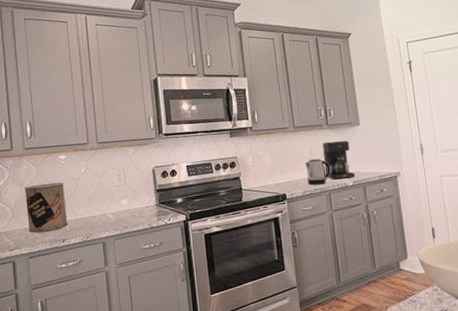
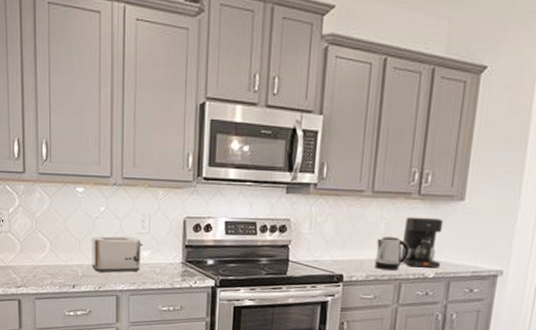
tin can: present [25,182,68,233] -> none [36,218,80,274]
toaster: none [75,190,122,225] -> present [91,236,143,273]

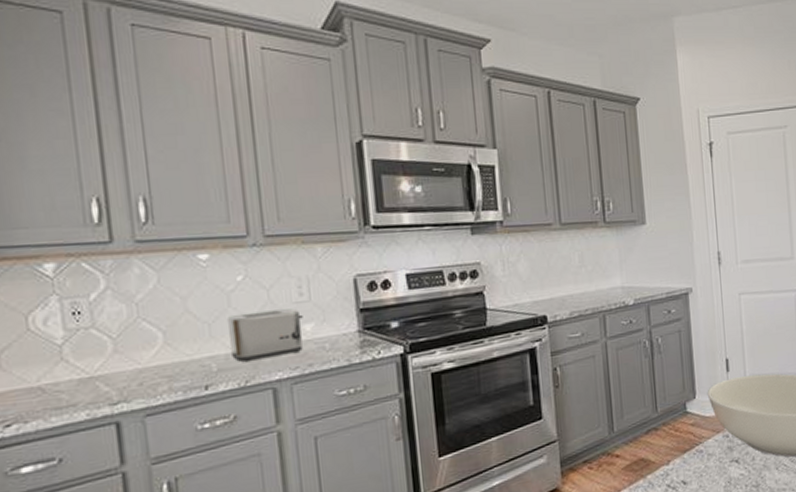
kettle: present [375,235,410,271] -> none [574,267,607,305]
coffee maker: present [400,216,444,268] -> none [597,244,638,297]

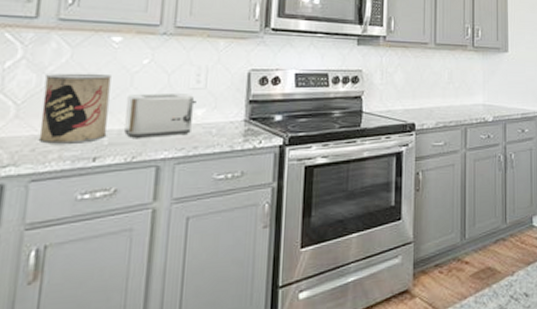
tin can: none [136,296,215,377] -> present [38,73,111,144]

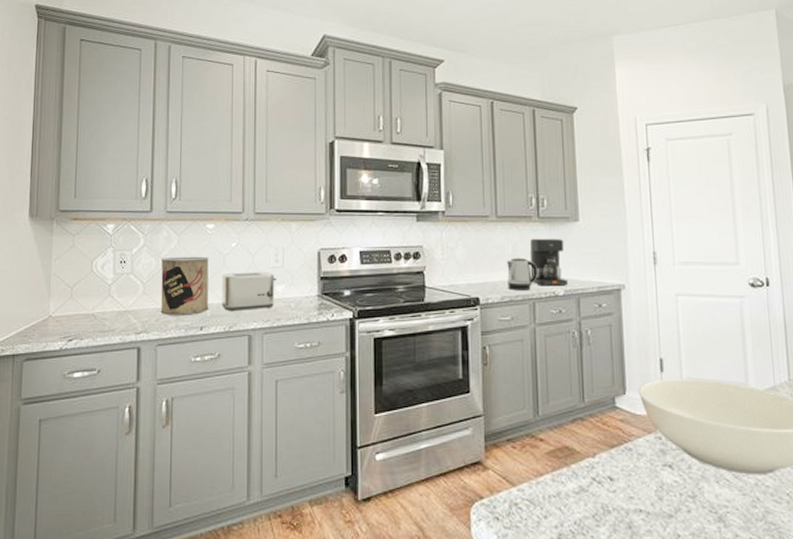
kettle: none [443,84,471,116] -> present [507,257,538,291]
coffee maker: none [464,66,497,112] -> present [529,238,569,286]

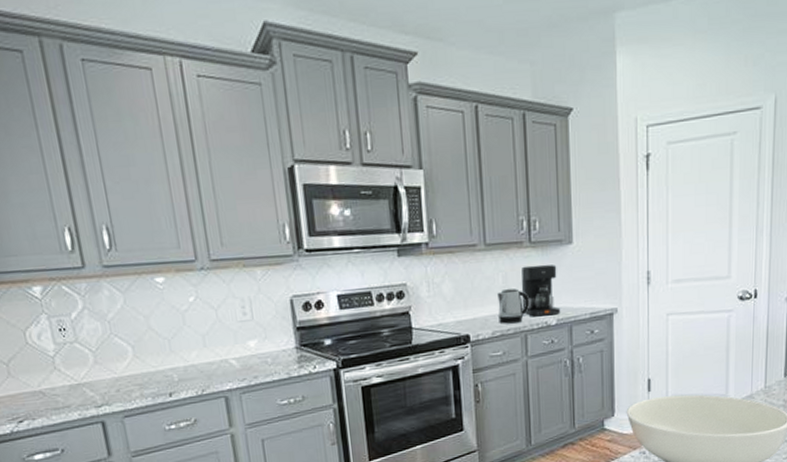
tin can: present [160,256,209,315] -> none [108,315,176,385]
toaster: present [221,272,276,312] -> none [183,327,249,374]

